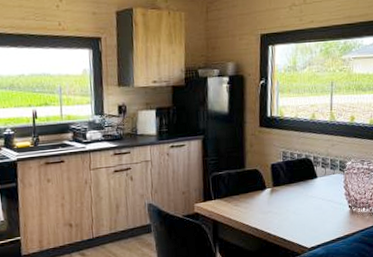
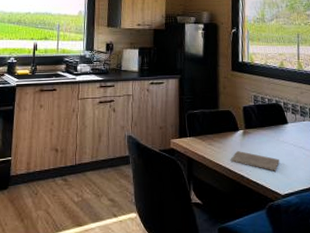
notepad: none [258,209,307,227] -> present [231,151,279,171]

